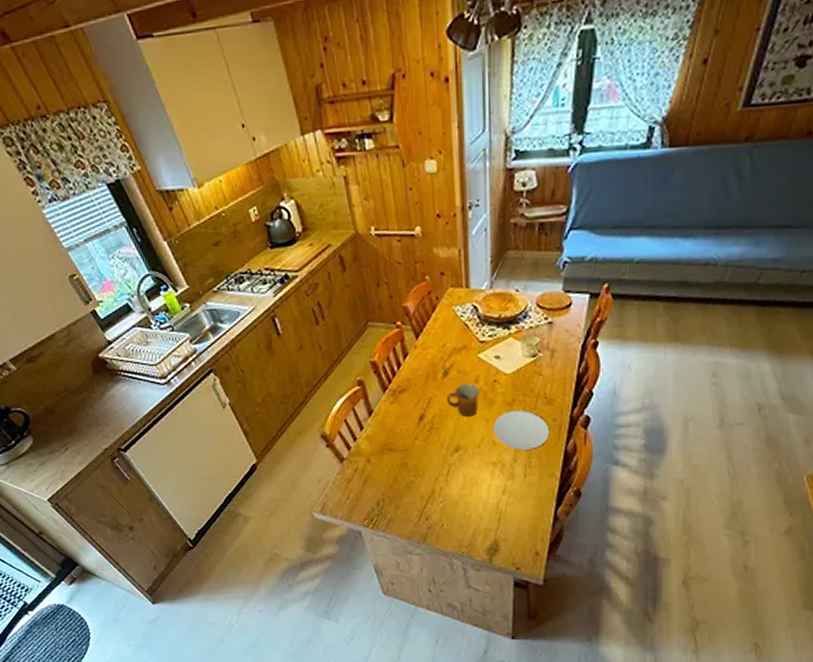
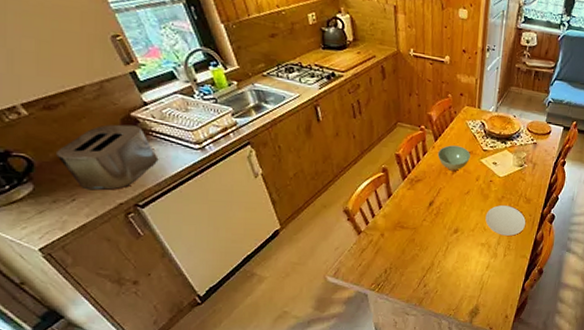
toaster: none [45,367,131,438] -> present [57,124,159,191]
bowl: none [421,341,464,375] -> present [437,145,470,172]
mug: present [446,383,479,418] -> none [452,180,479,207]

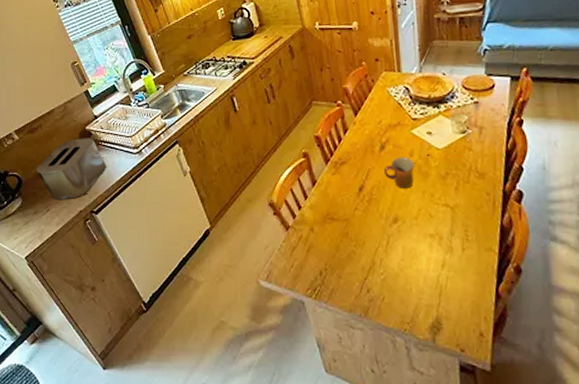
bowl: present [437,145,470,172] -> none [360,118,398,149]
mug: none [452,180,479,207] -> present [383,157,414,190]
plate: present [485,205,526,236] -> none [429,184,485,223]

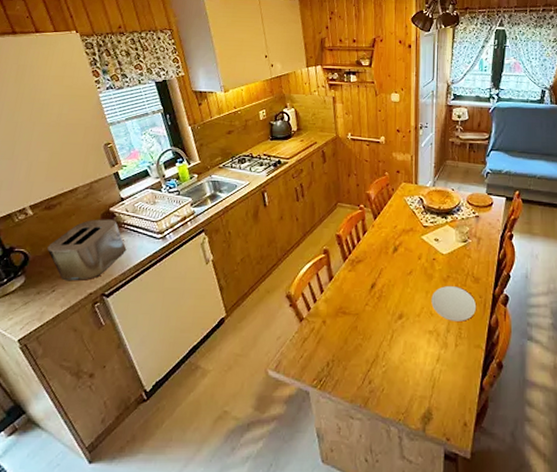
mug: present [383,157,414,190] -> none [394,259,421,289]
plate: none [429,184,485,223] -> present [431,286,477,321]

